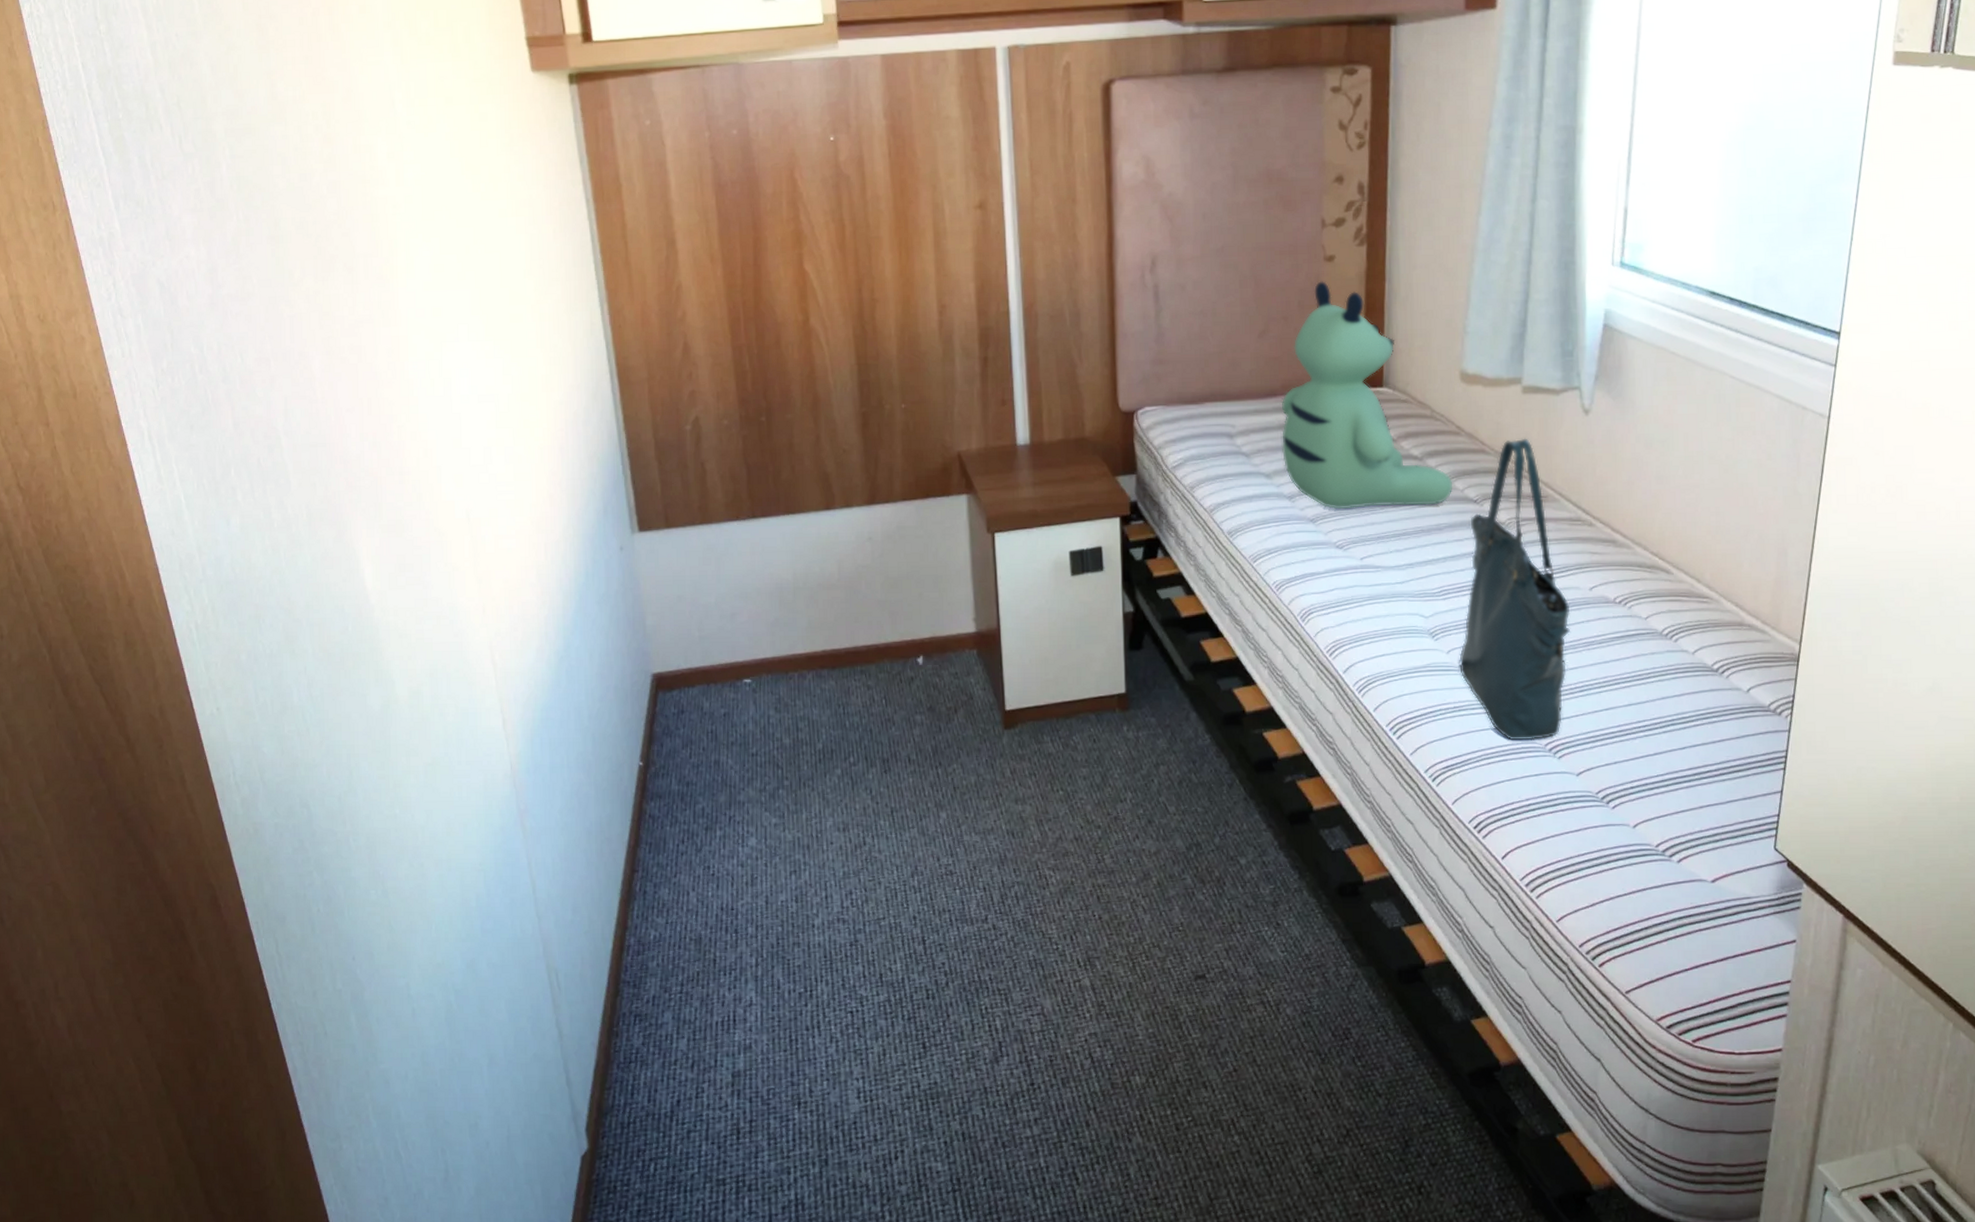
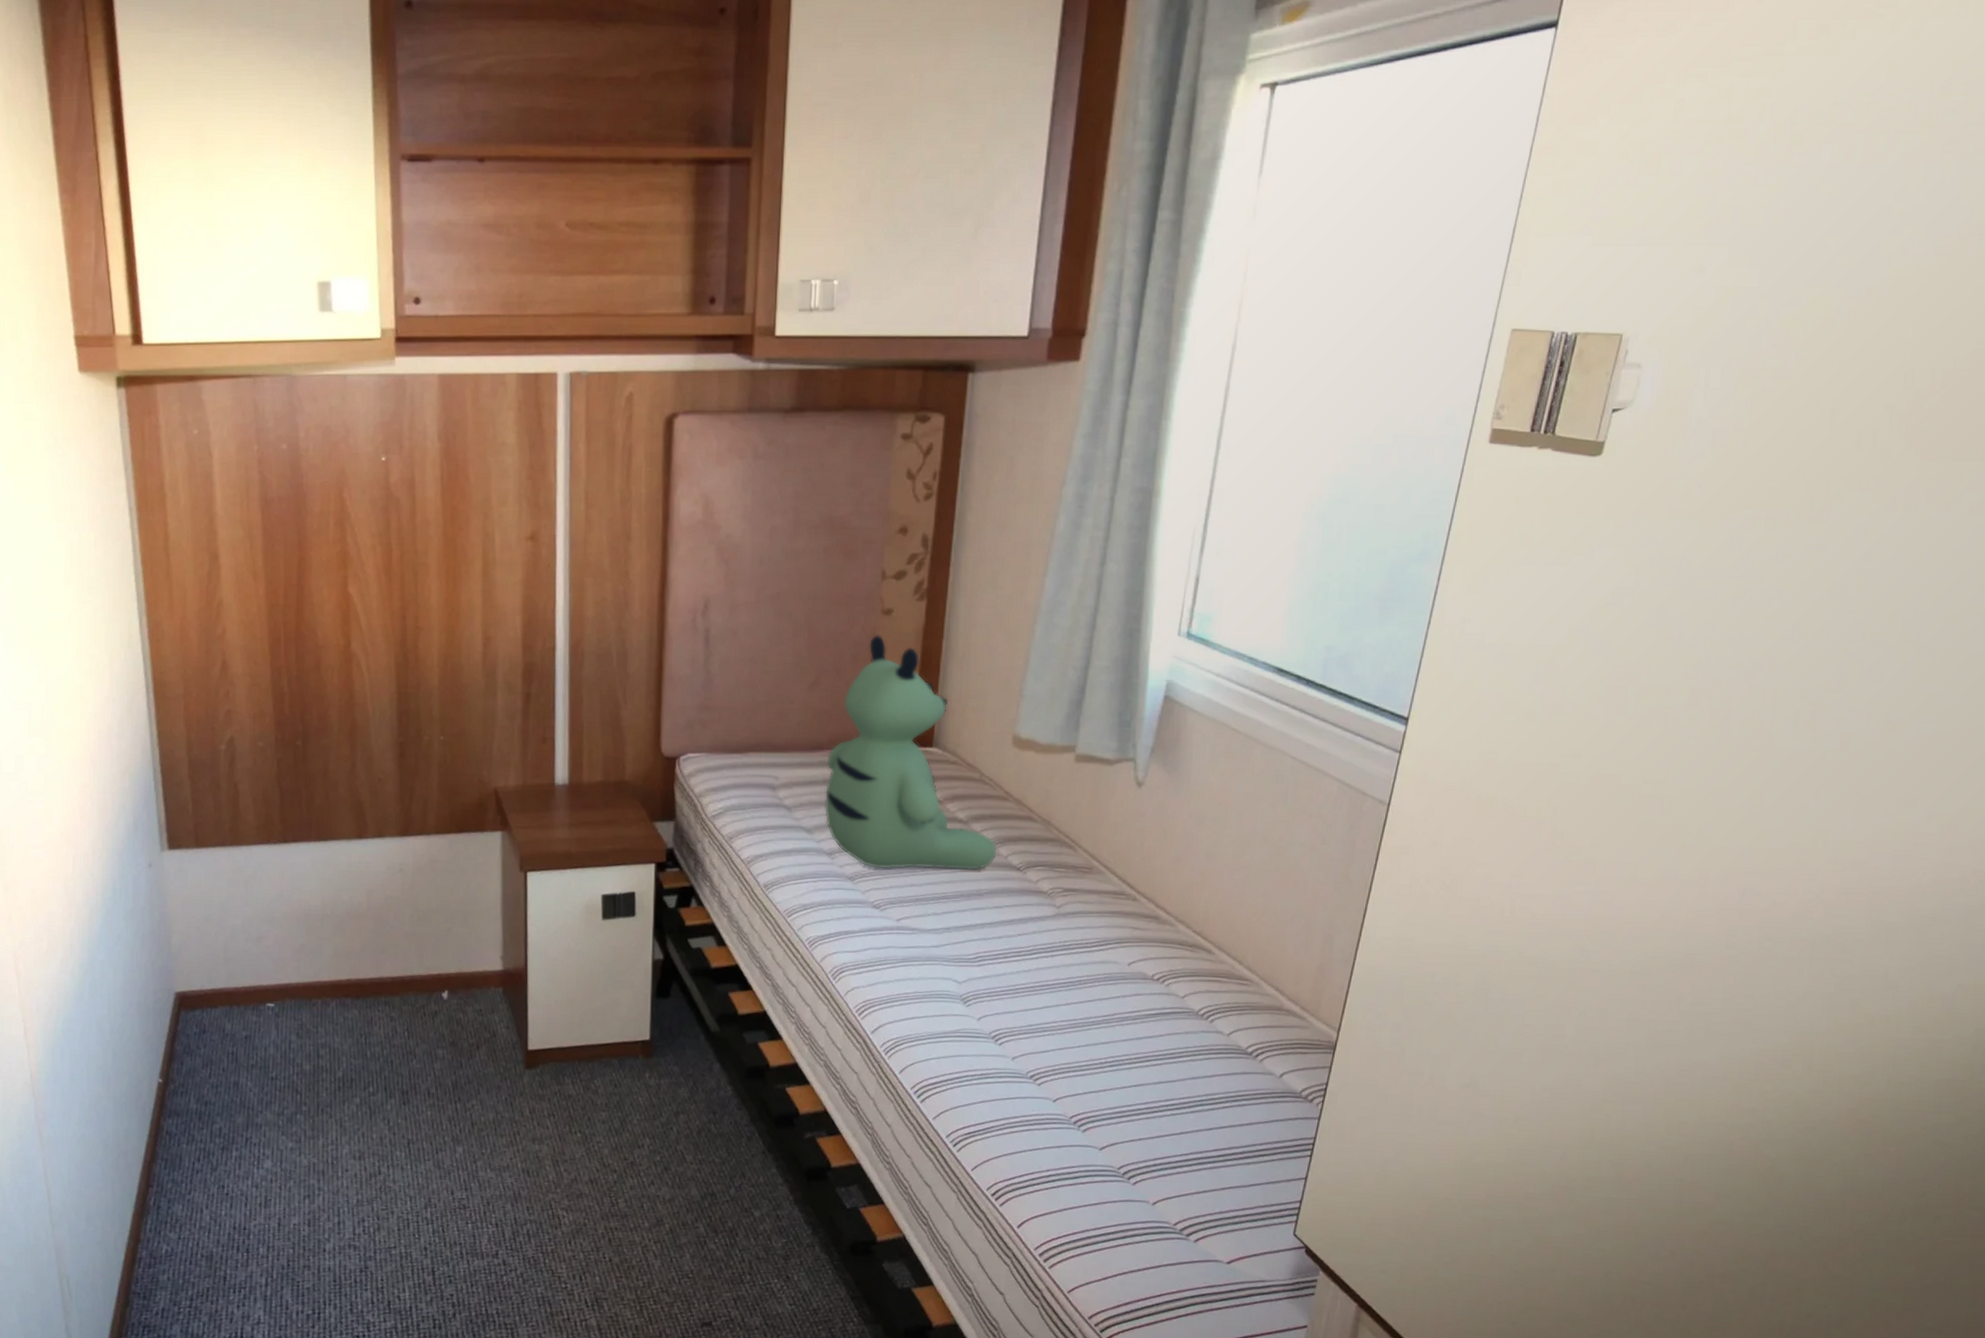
tote bag: present [1459,438,1571,741] -> none [989,807,1107,1112]

